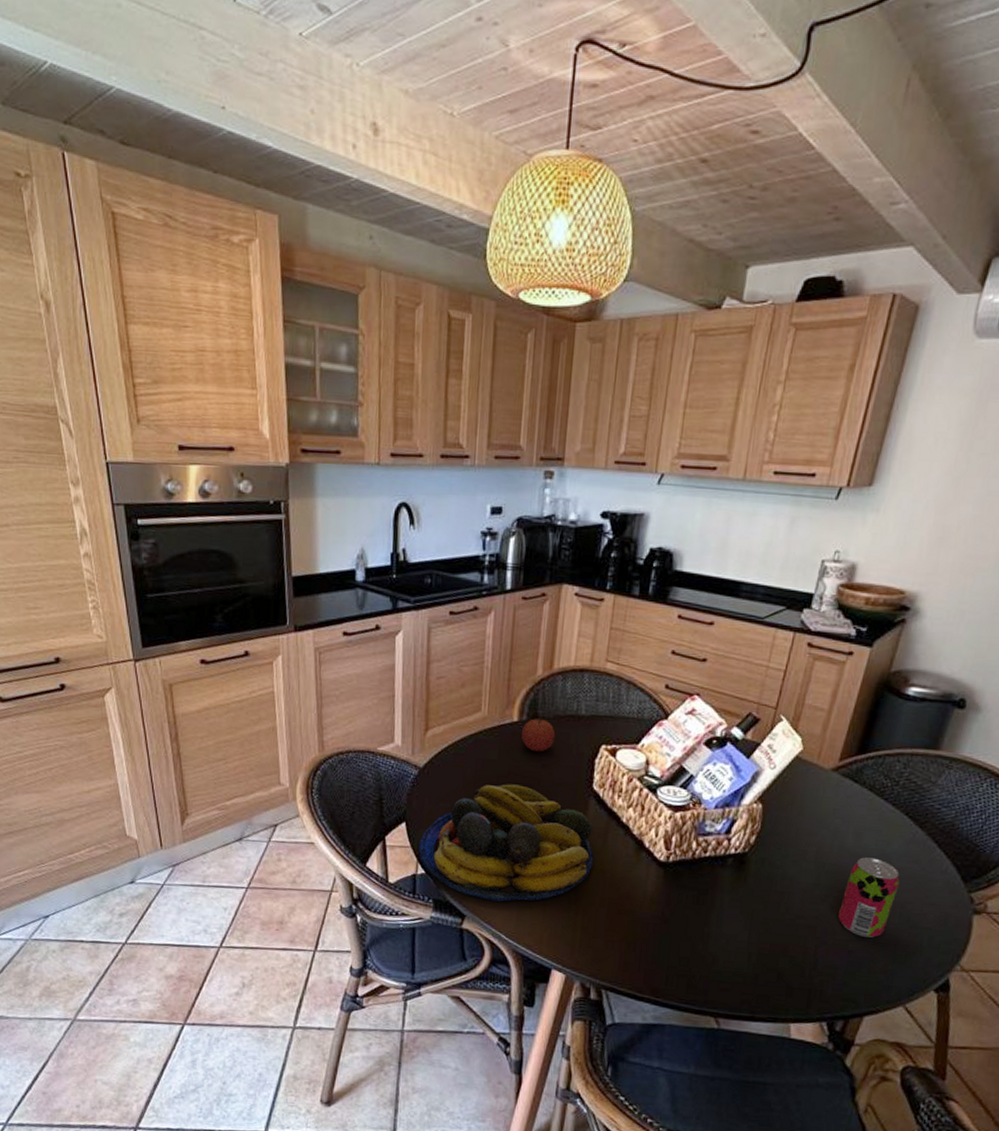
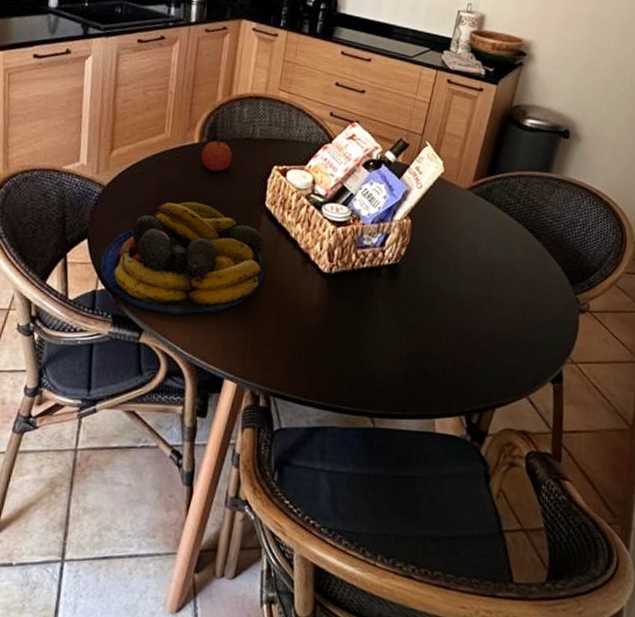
beverage can: present [837,857,900,938] -> none [473,265,522,337]

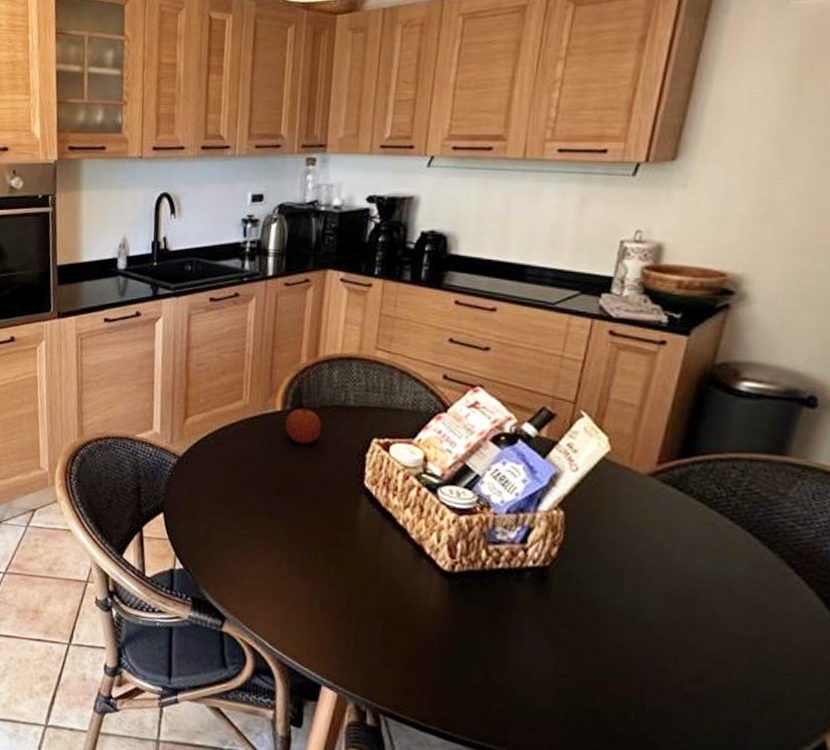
fruit bowl: present [99,201,265,315] -> none [176,477,367,607]

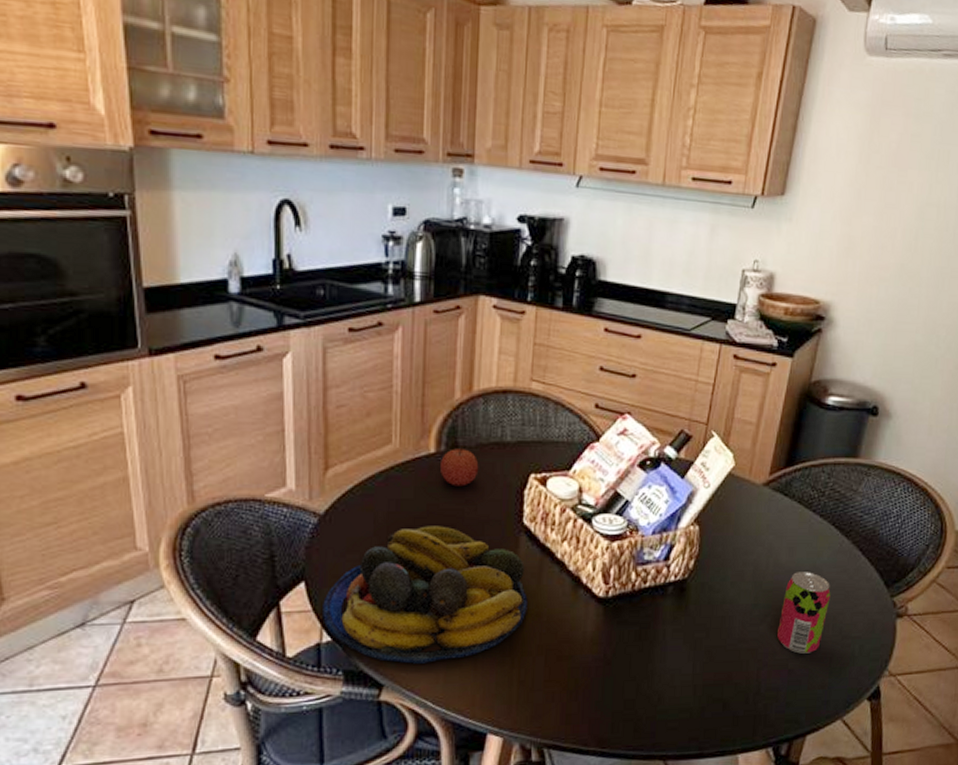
fruit bowl: none [176,477,367,607] -> present [323,526,528,664]
beverage can: none [667,580,747,680] -> present [776,572,831,654]

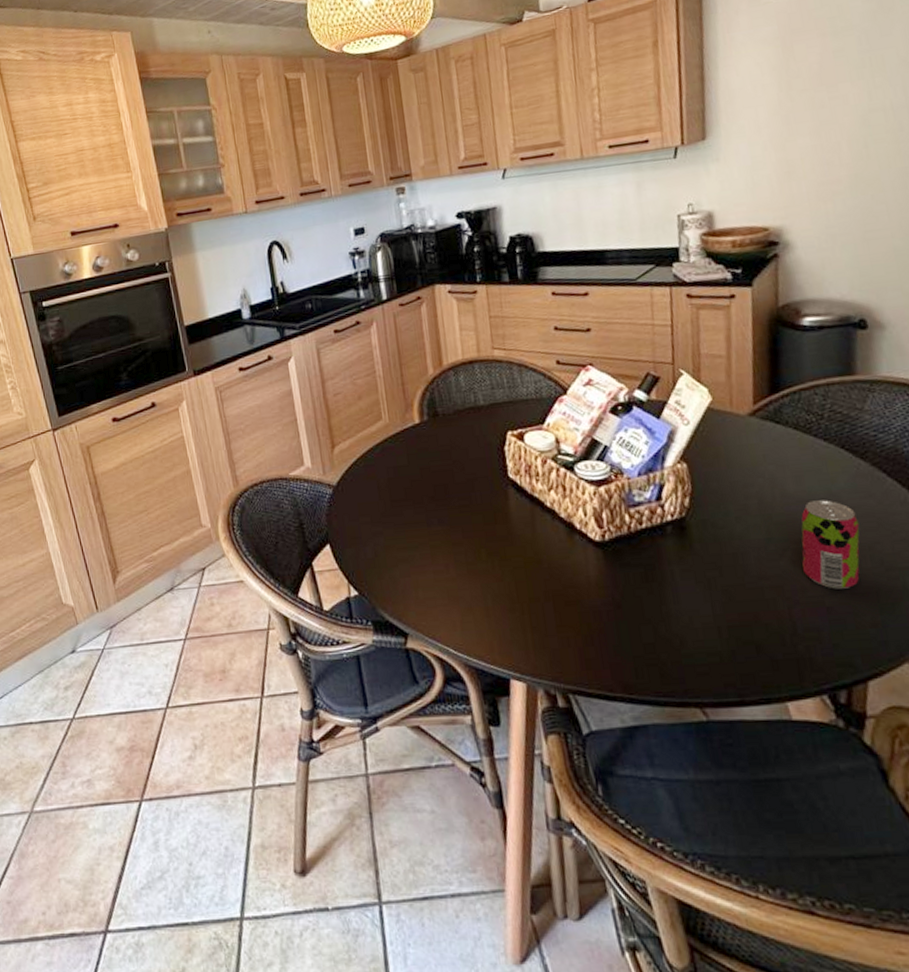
fruit bowl: present [323,526,528,664] -> none [346,486,528,613]
apple: present [440,446,479,487] -> none [425,414,460,450]

